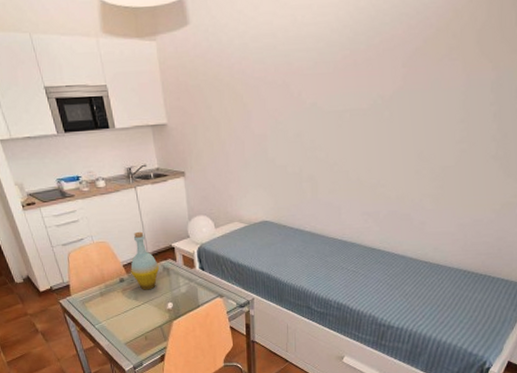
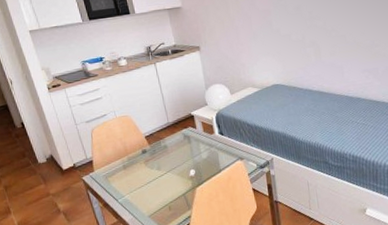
bottle: present [130,231,160,290] -> none [152,103,181,160]

